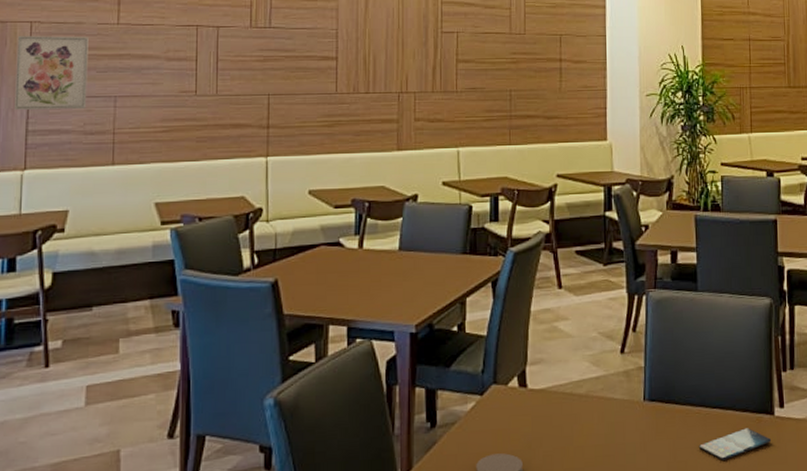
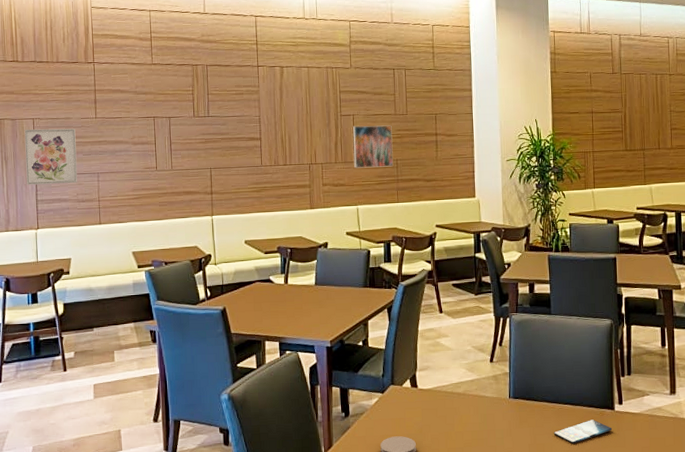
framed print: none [456,45,506,100] -> present [353,125,393,168]

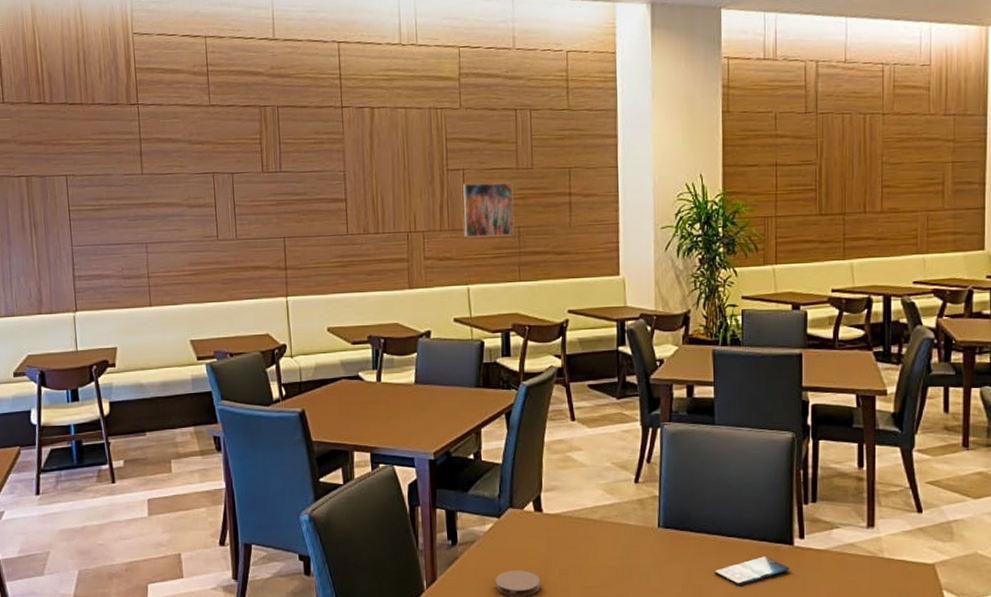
wall art: present [24,128,78,185] -> none [56,187,122,257]

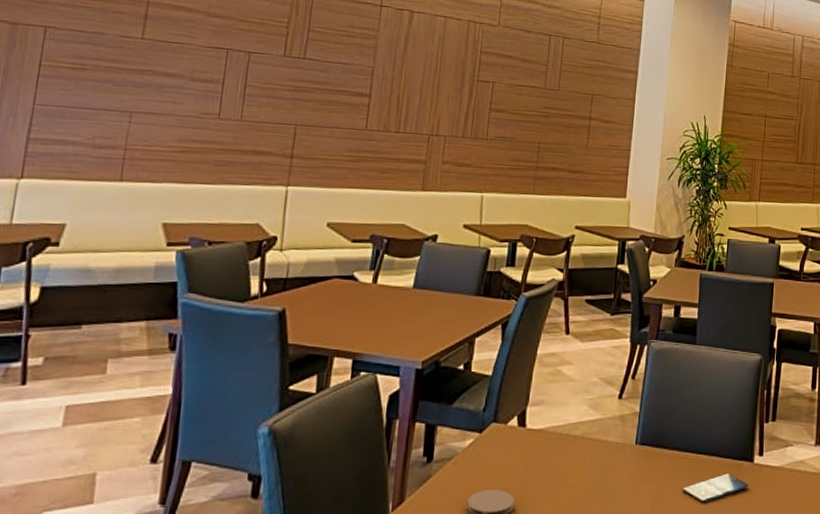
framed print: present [462,182,514,238] -> none [485,95,539,150]

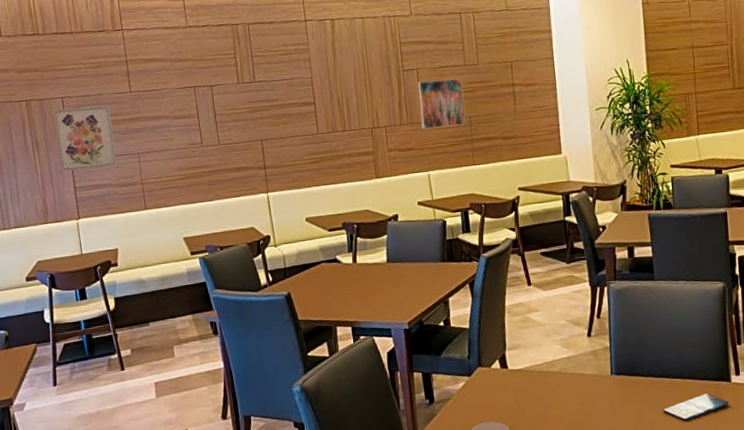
wall art: none [17,40,108,121] -> present [53,105,117,171]
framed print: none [485,95,539,150] -> present [418,78,466,130]

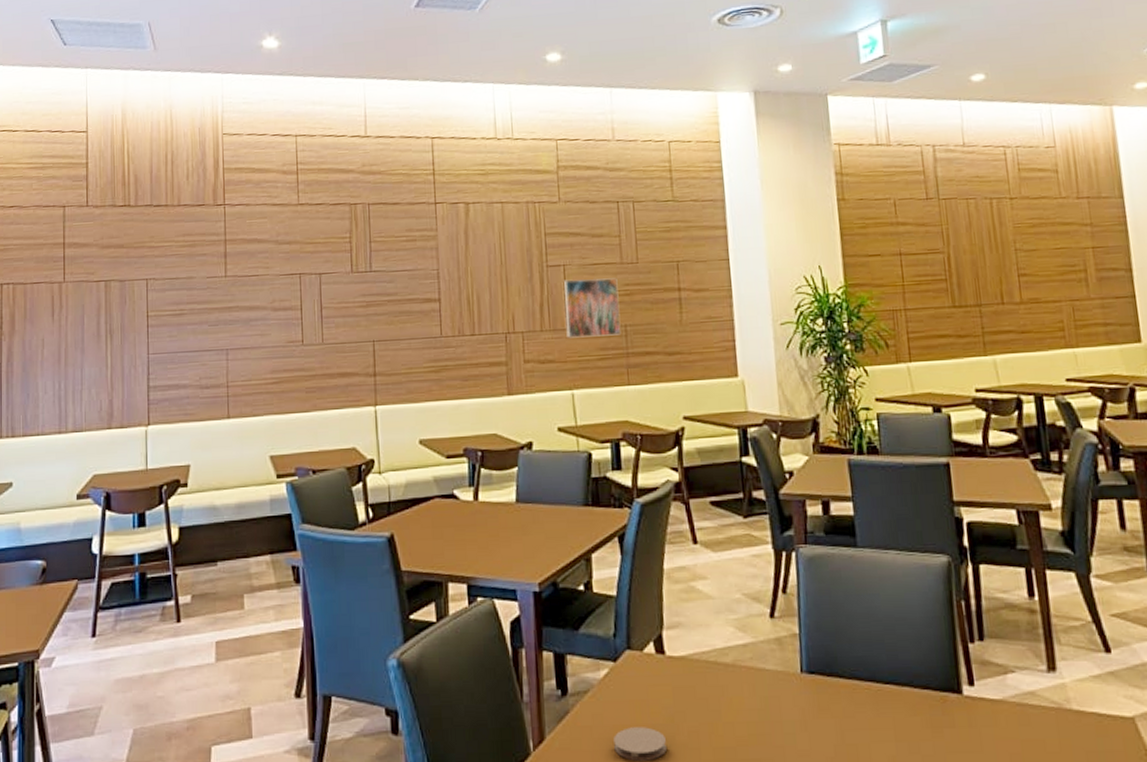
wall art: present [53,105,117,171] -> none [135,291,201,366]
smartphone: present [662,393,730,421] -> none [870,708,962,746]

